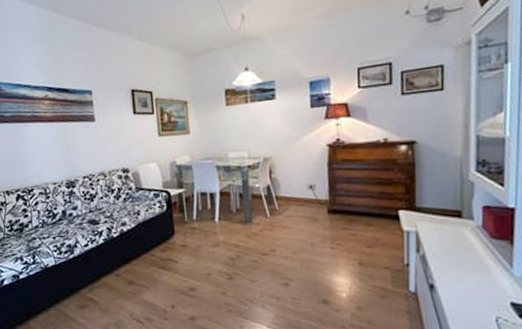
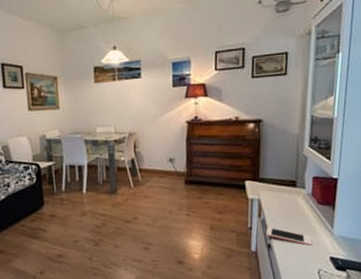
cell phone: none [427,264,486,287] -> present [266,227,312,246]

